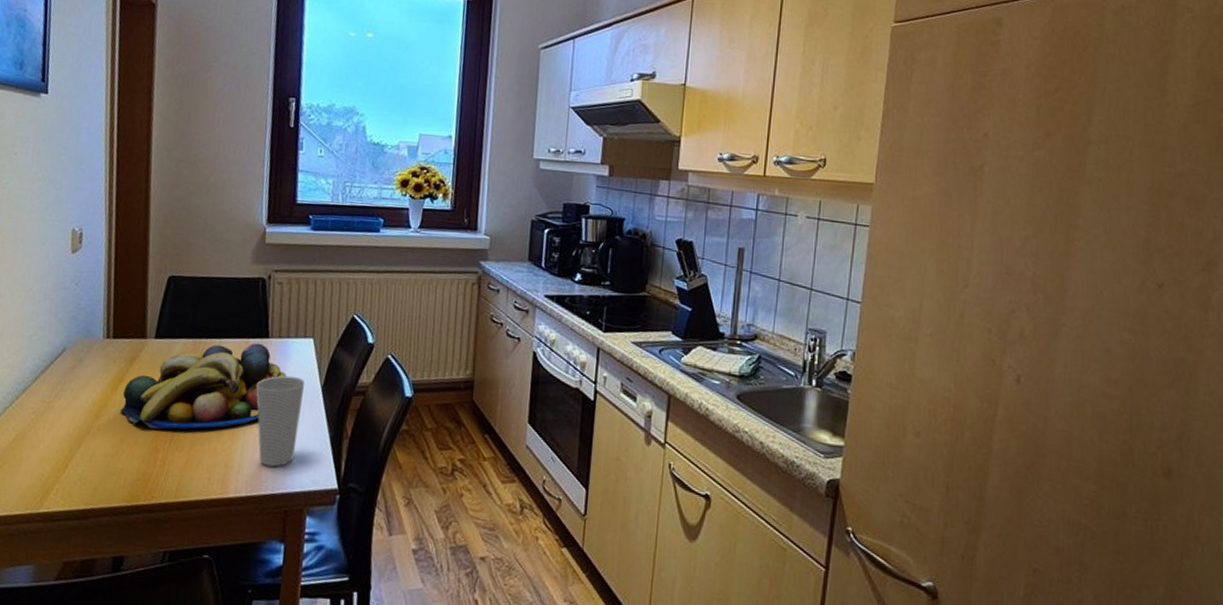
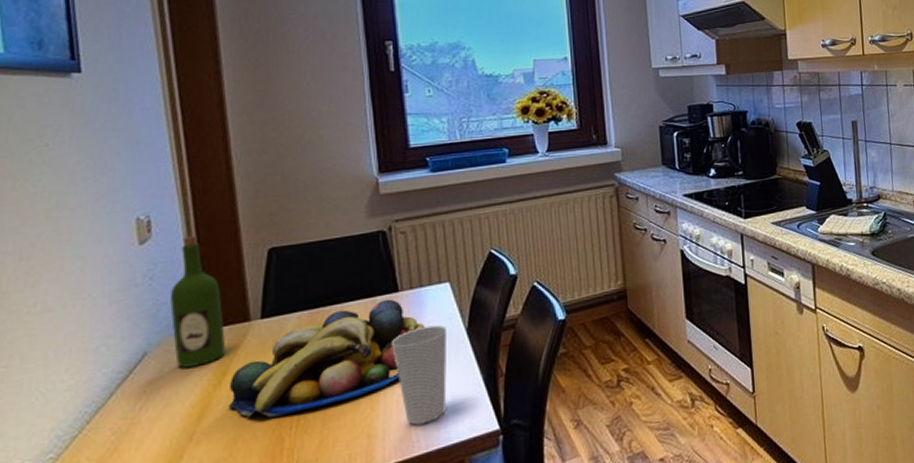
wine bottle: none [86,253,127,370] -> present [170,236,226,368]

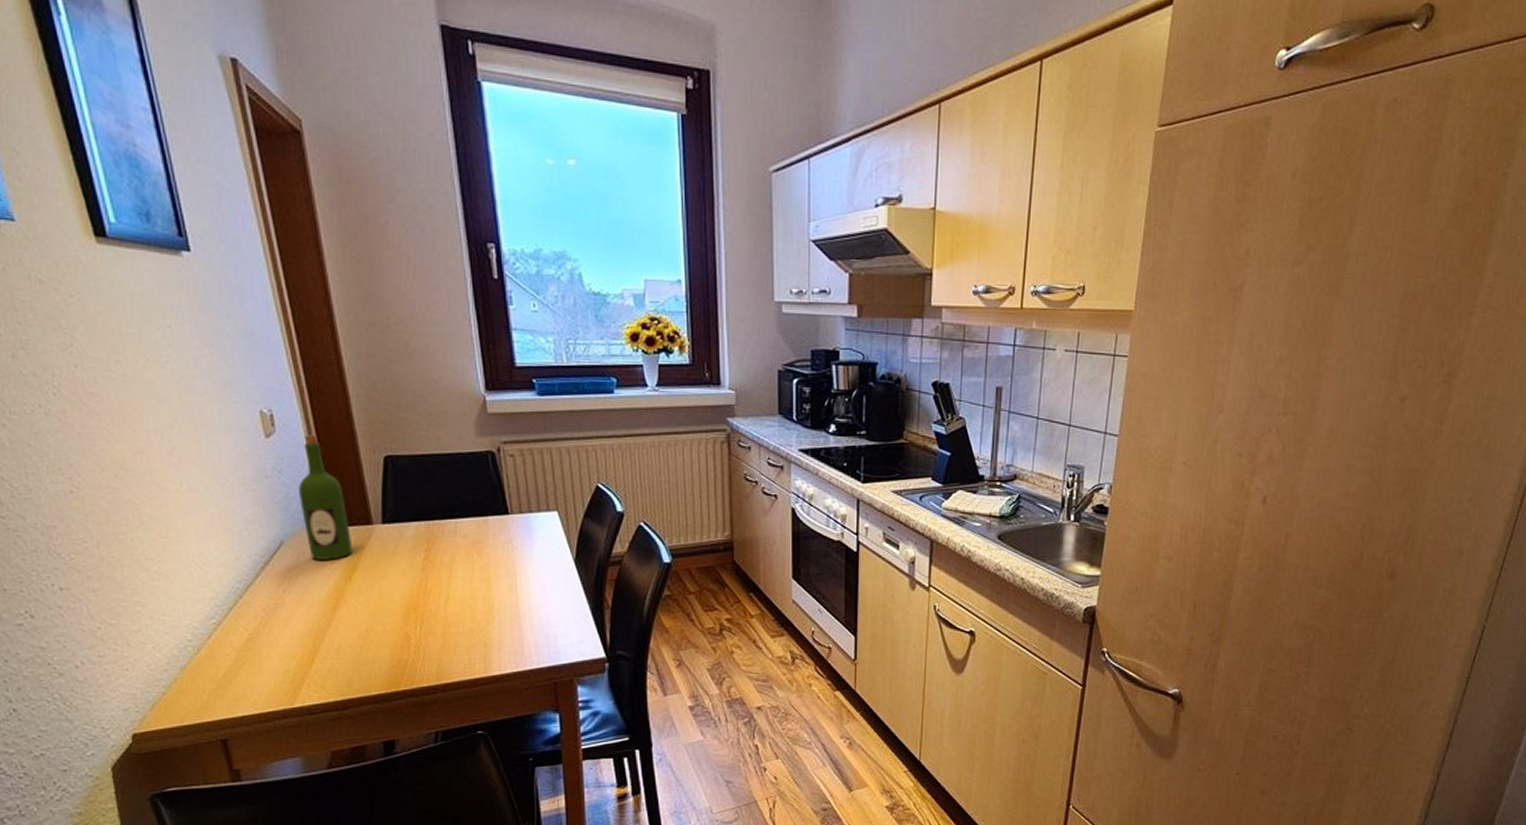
fruit bowl: present [228,299,426,418] -> none [359,520,535,616]
cup: present [392,325,447,426] -> none [504,551,556,642]

